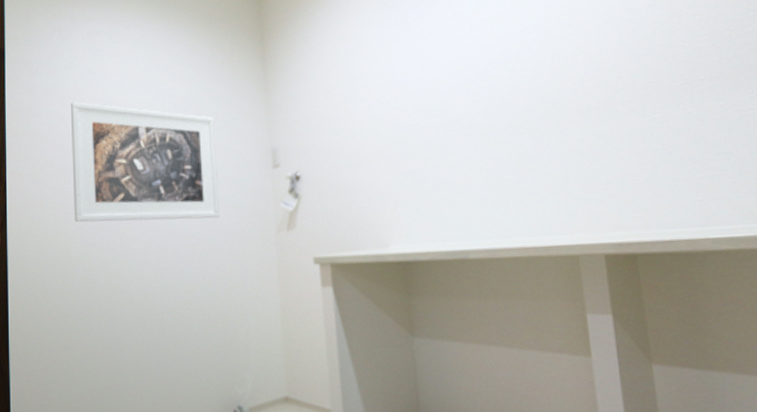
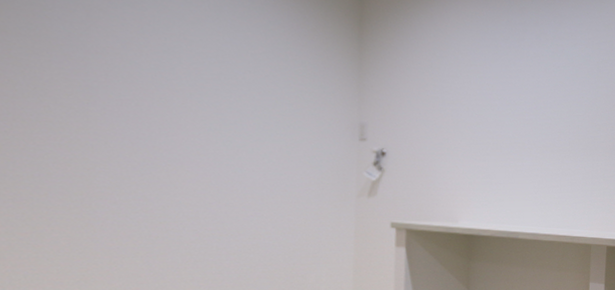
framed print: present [71,101,219,223] -> none [100,16,300,175]

